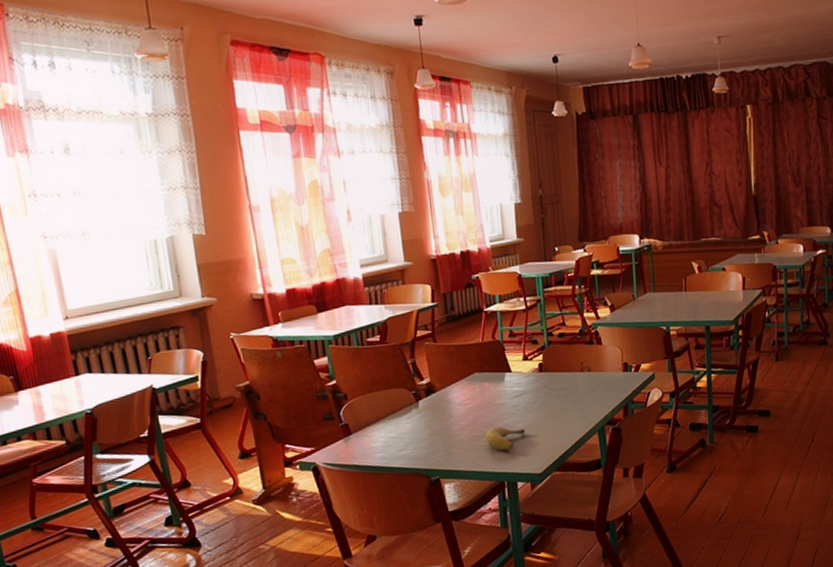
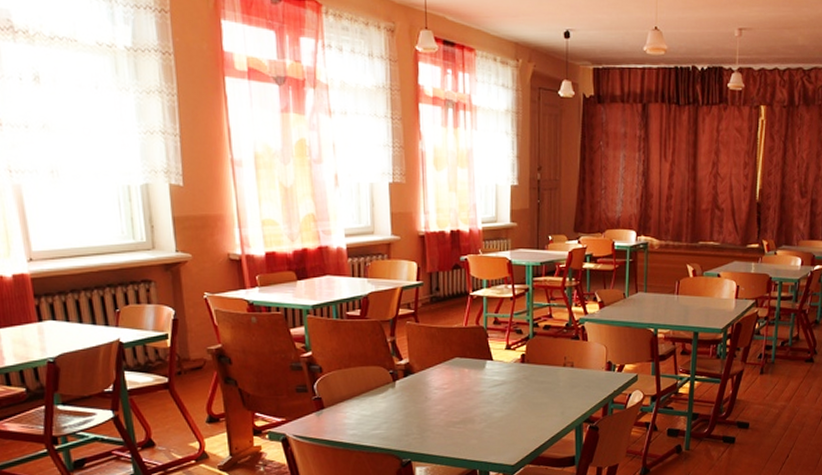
fruit: present [485,426,526,450] -> none [461,414,502,438]

